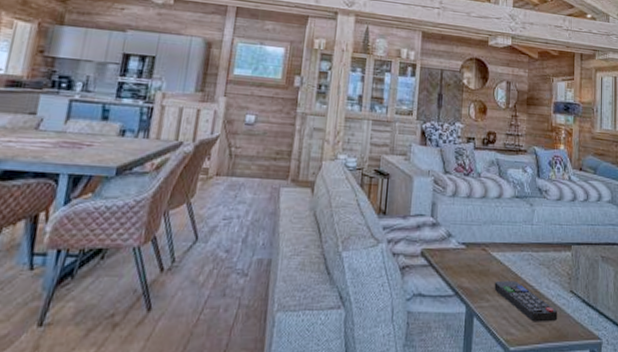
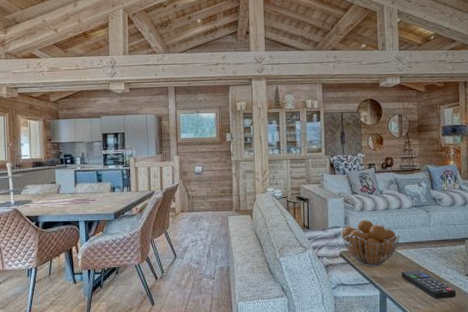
fruit basket: none [424,207,497,273] -> present [340,219,400,267]

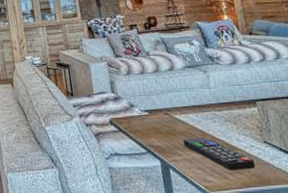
fruit basket: present [340,219,400,267] -> none [107,83,176,135]

